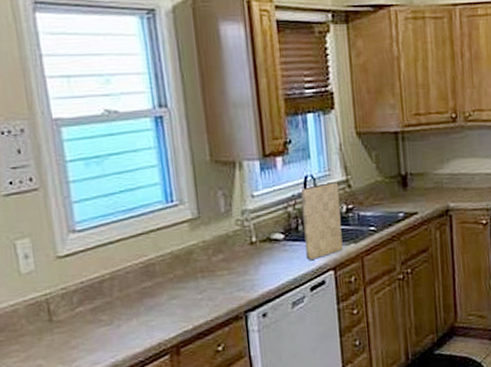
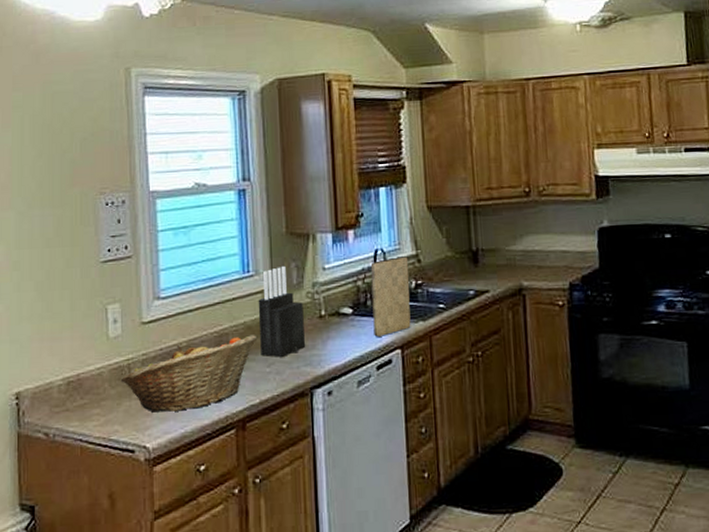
fruit basket: none [39,264,187,345] -> present [120,335,258,412]
knife block: none [184,194,237,285] -> present [258,265,305,357]

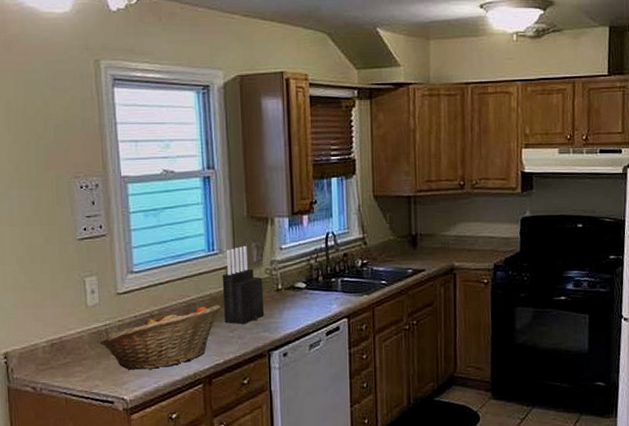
cutting board: present [370,256,411,337] -> none [322,239,357,308]

